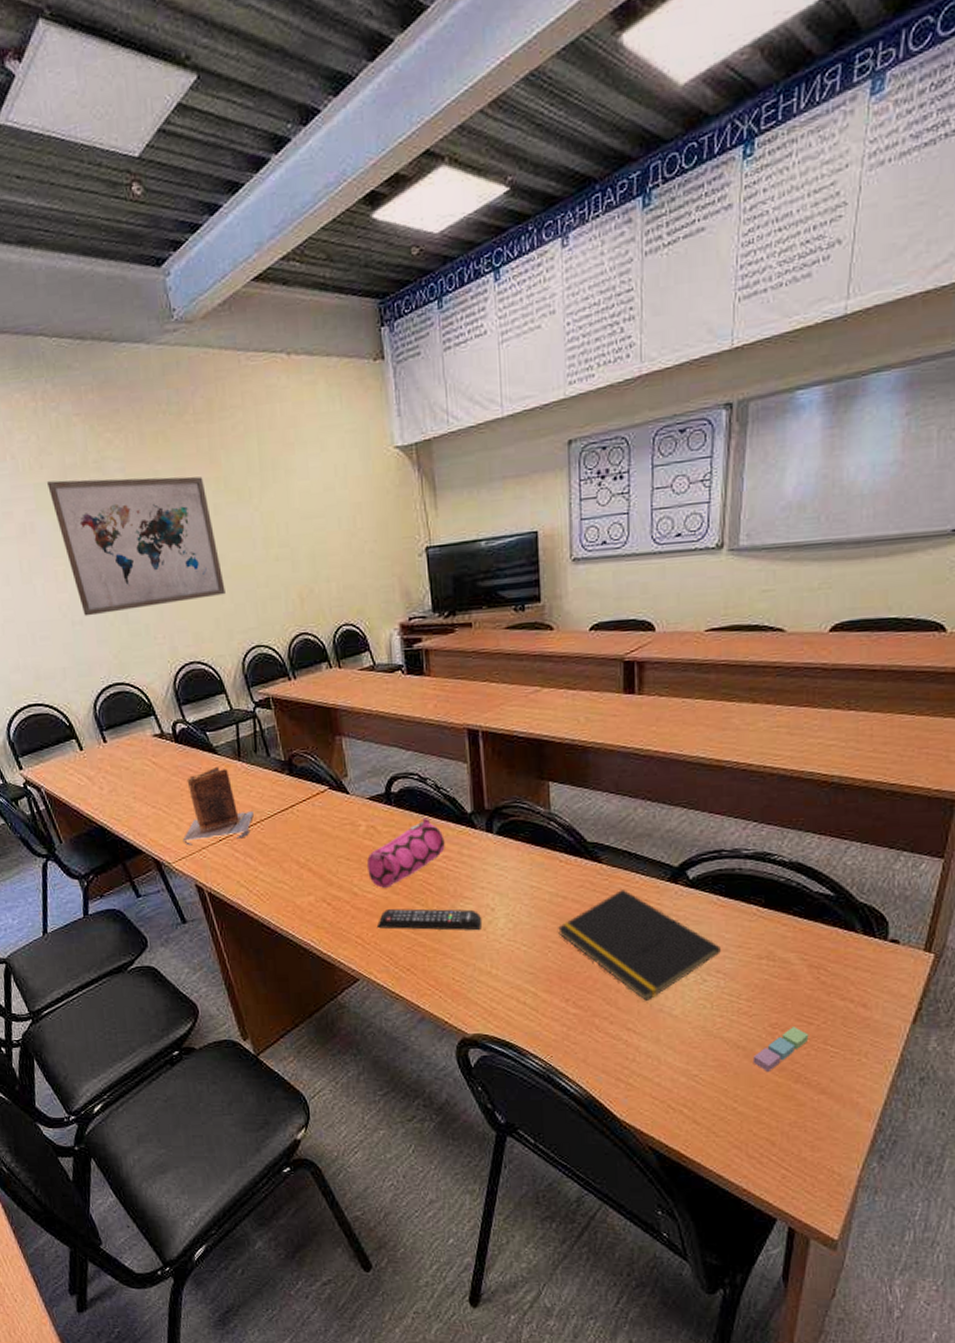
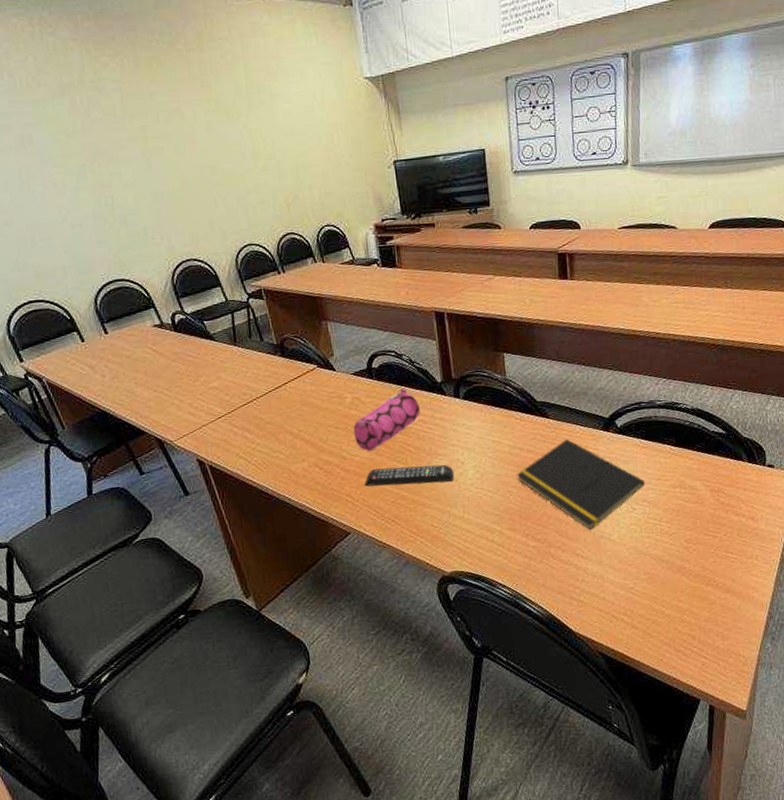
wall art: present [47,476,226,616] -> none [45,97,219,220]
book: present [182,766,254,846] -> none [183,351,250,424]
sticky notes: present [752,1027,809,1073] -> none [674,540,715,580]

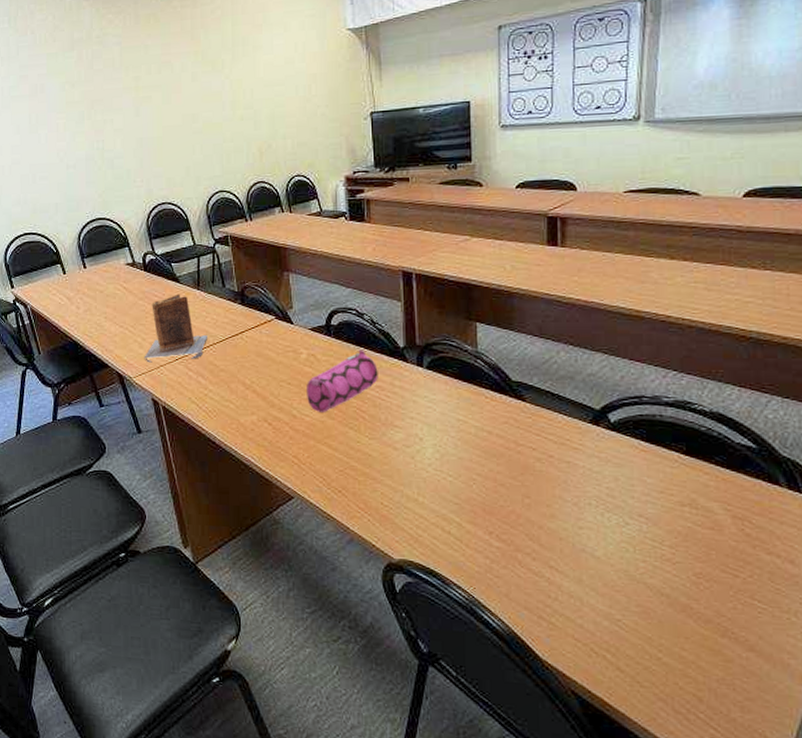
book: none [183,351,250,424] -> present [144,293,207,363]
remote control: present [364,464,455,487] -> none [312,433,411,458]
notepad: present [517,439,645,530] -> none [483,428,643,540]

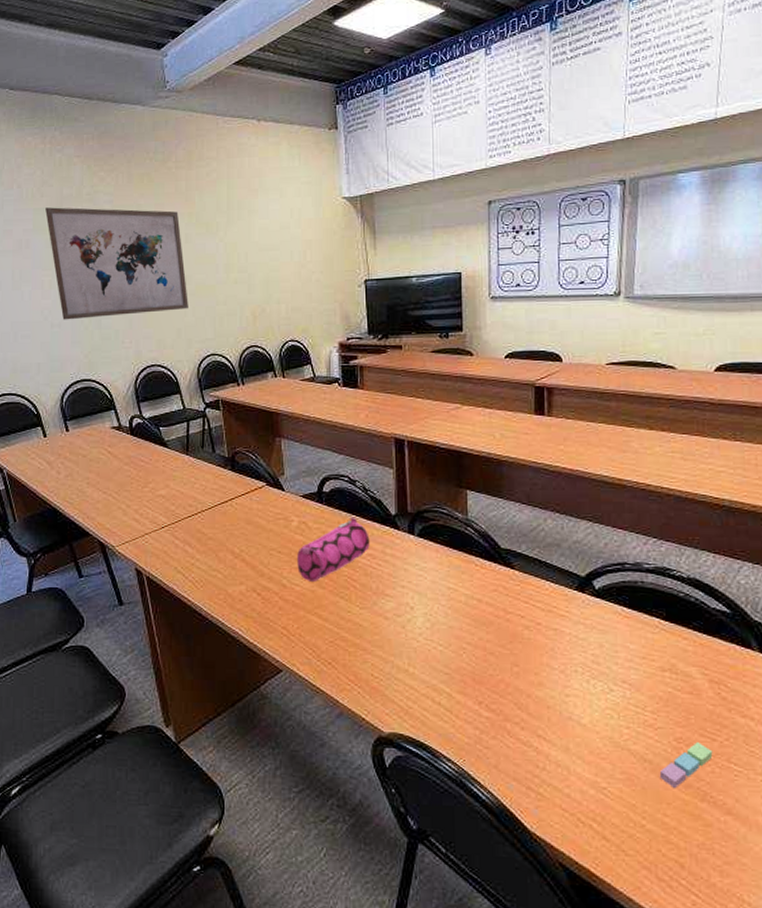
wall art: none [58,50,196,161] -> present [45,207,188,320]
book: present [144,293,207,363] -> none [128,459,195,531]
sticky notes: none [677,578,735,624] -> present [659,742,713,789]

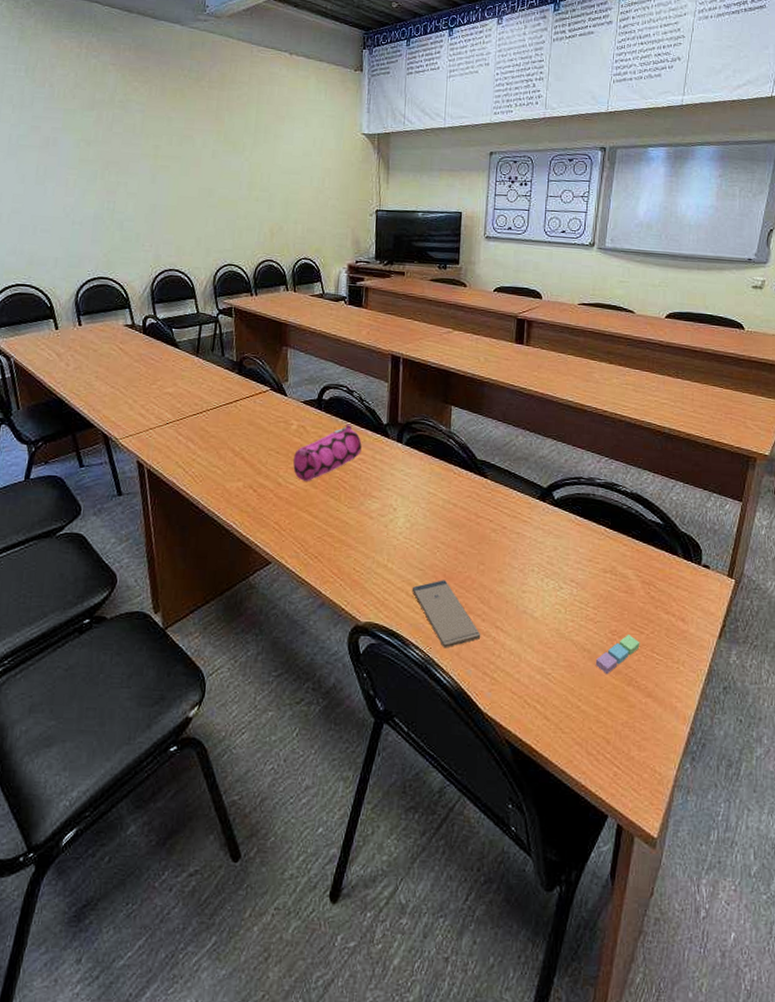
wall art: present [45,207,188,320] -> none [76,109,211,220]
smartphone: none [438,684,521,760] -> present [412,580,481,648]

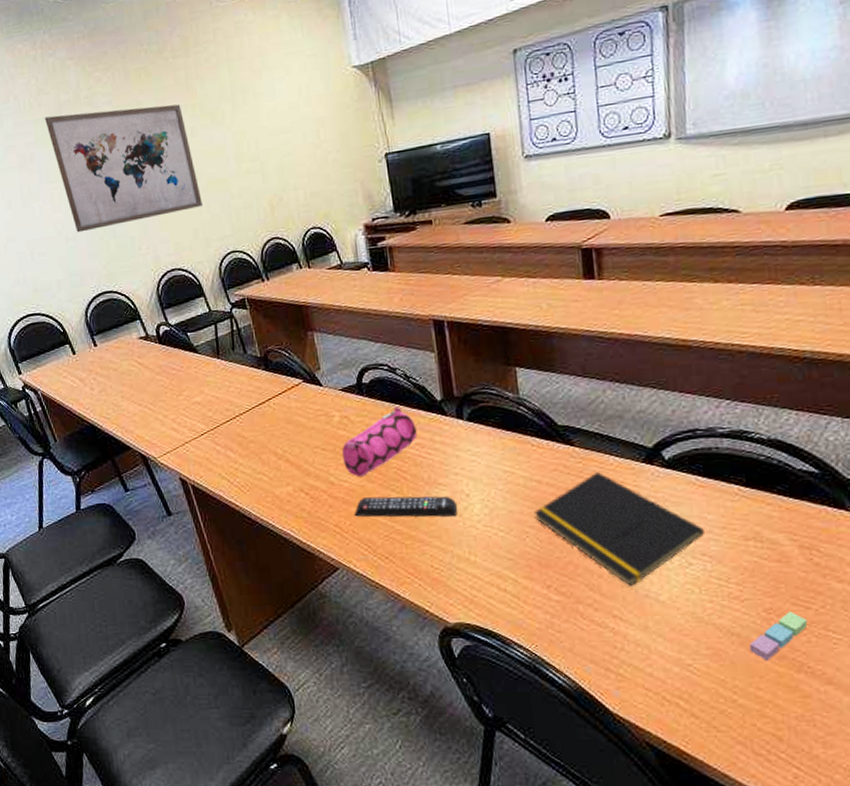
wall art: none [76,109,211,220] -> present [45,104,203,233]
remote control: none [293,501,385,526] -> present [353,495,458,517]
smartphone: present [412,580,481,648] -> none [503,568,596,645]
notepad: none [447,503,575,602] -> present [534,472,704,586]

